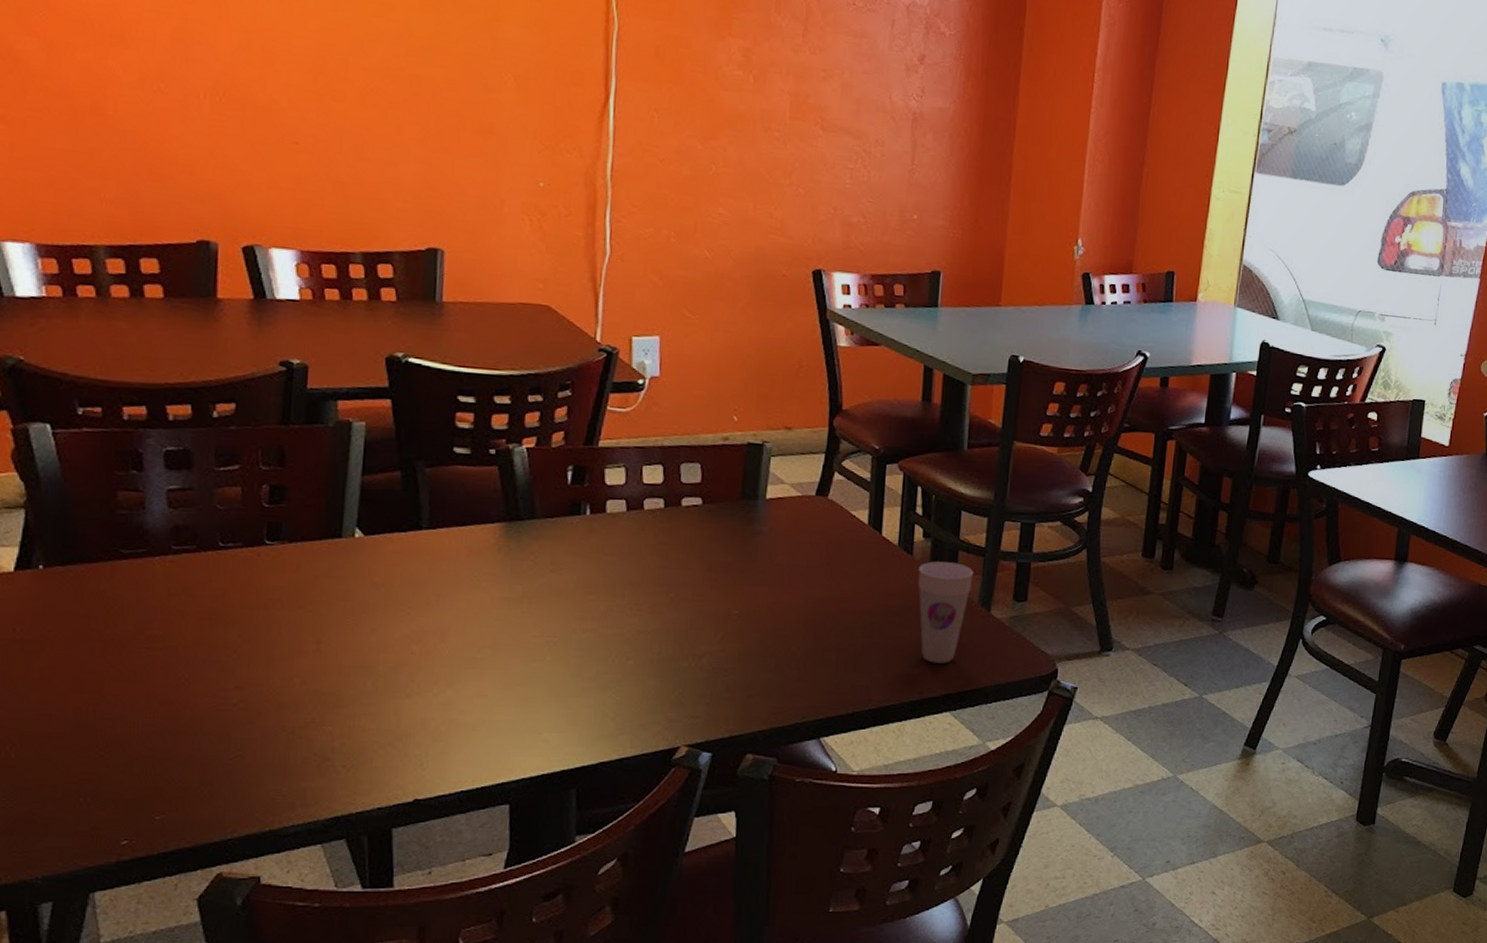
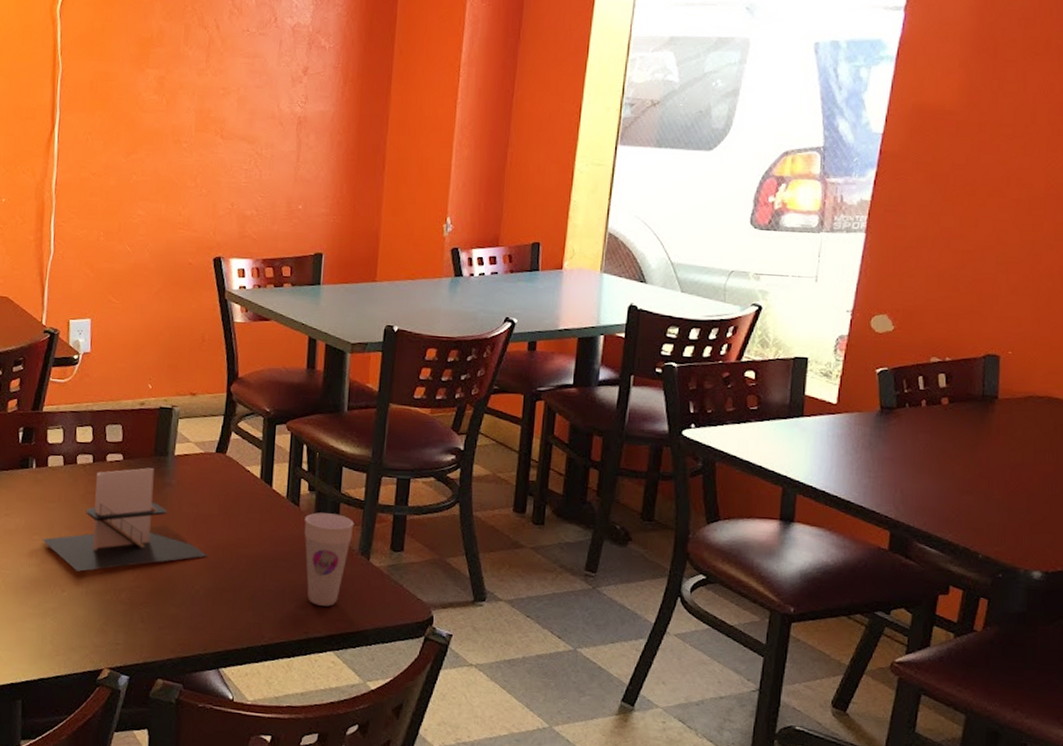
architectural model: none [599,513,806,636] -> present [42,468,207,572]

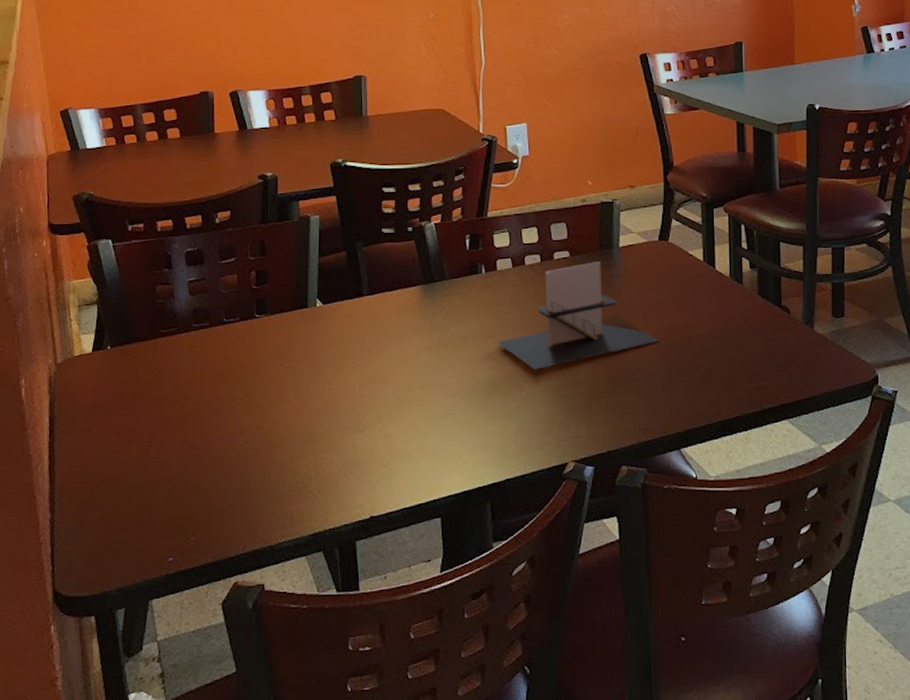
cup: present [304,512,354,606] -> none [749,287,796,377]

